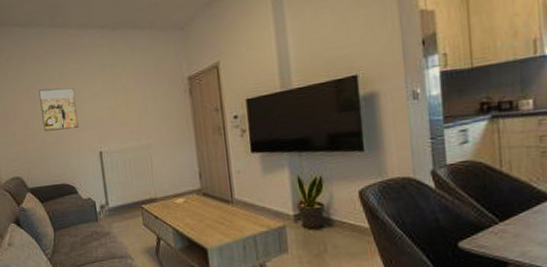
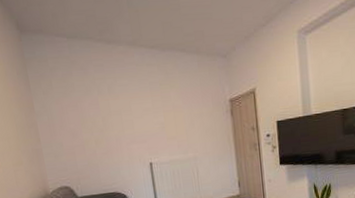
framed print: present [39,87,79,132] -> none [87,101,130,143]

